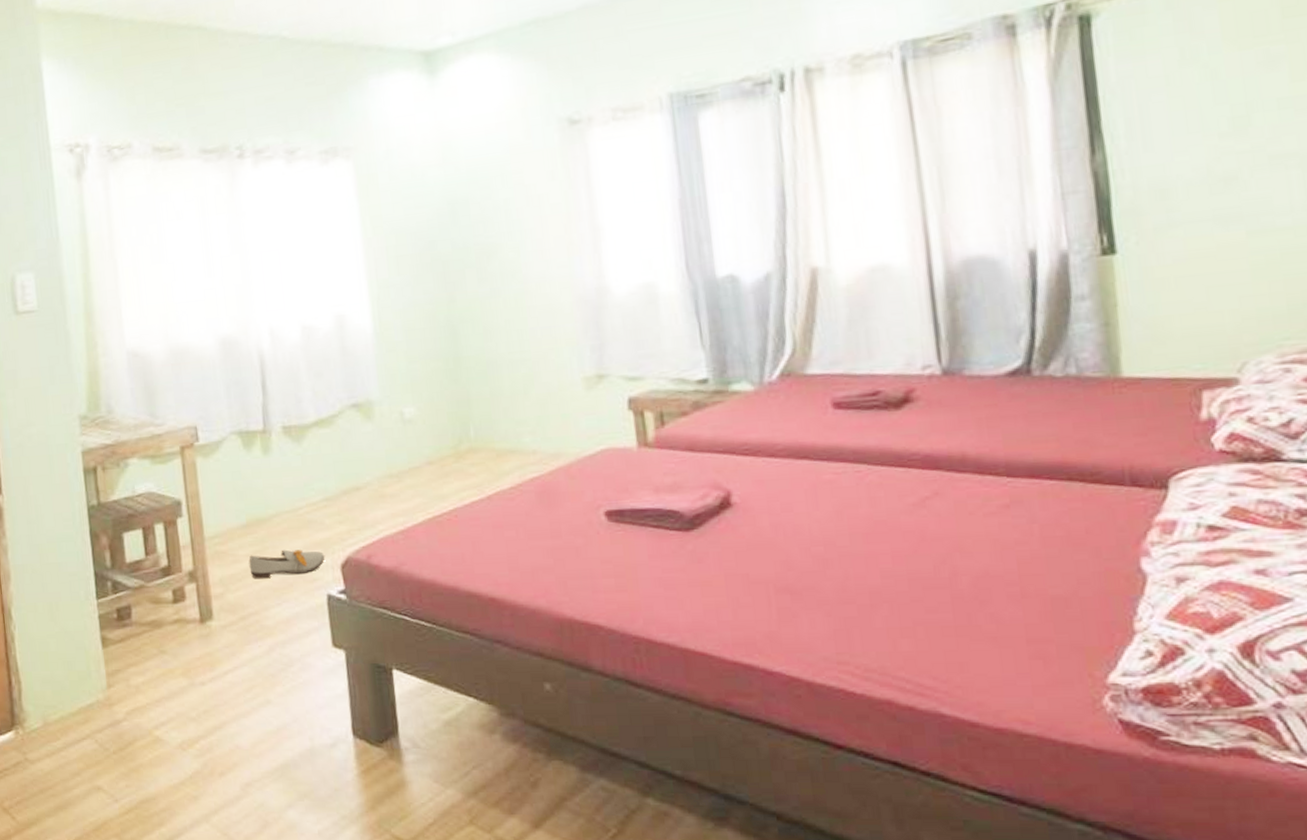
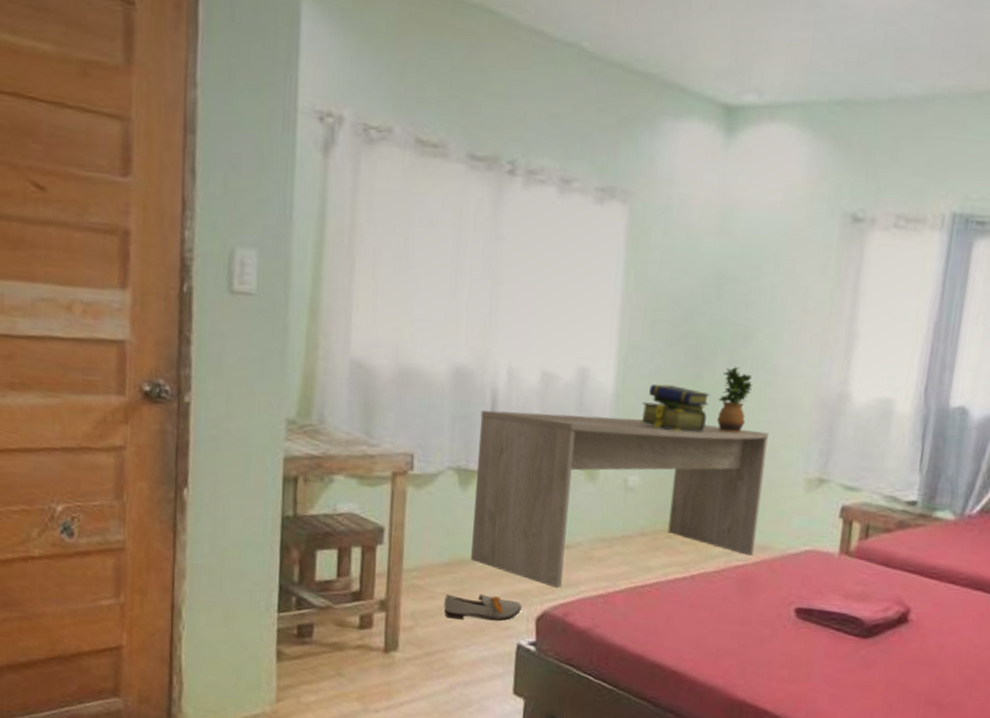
desk: none [251,340,547,532] -> present [471,410,768,589]
stack of books: none [403,312,469,358] -> present [639,384,710,433]
potted plant: none [475,282,508,349] -> present [717,366,753,434]

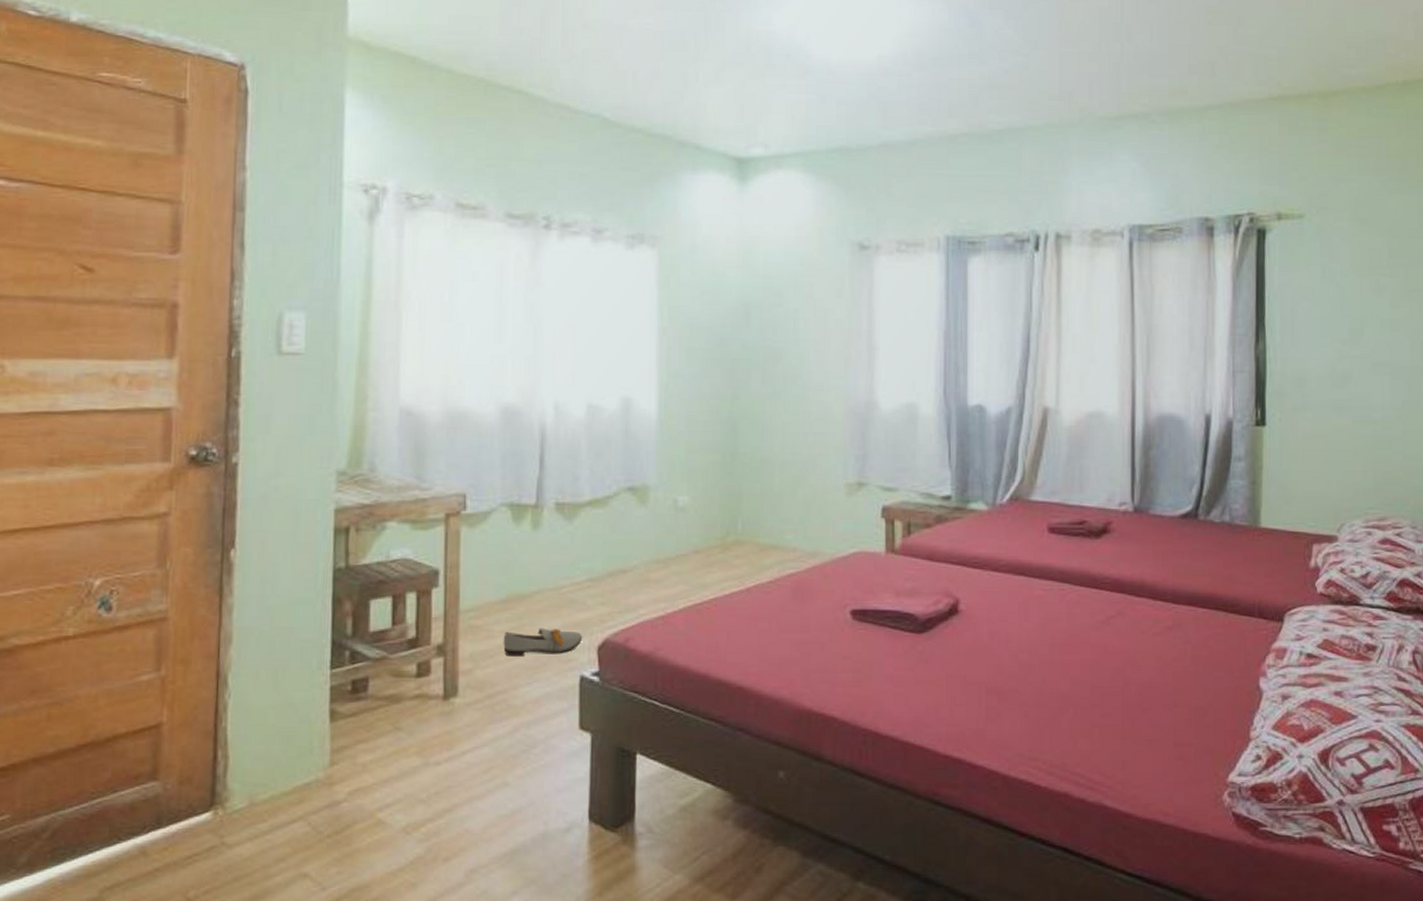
desk: present [471,410,768,589] -> none [528,441,806,615]
stack of books: present [639,384,710,433] -> none [684,407,748,450]
potted plant: present [717,366,753,434] -> none [756,385,787,447]

